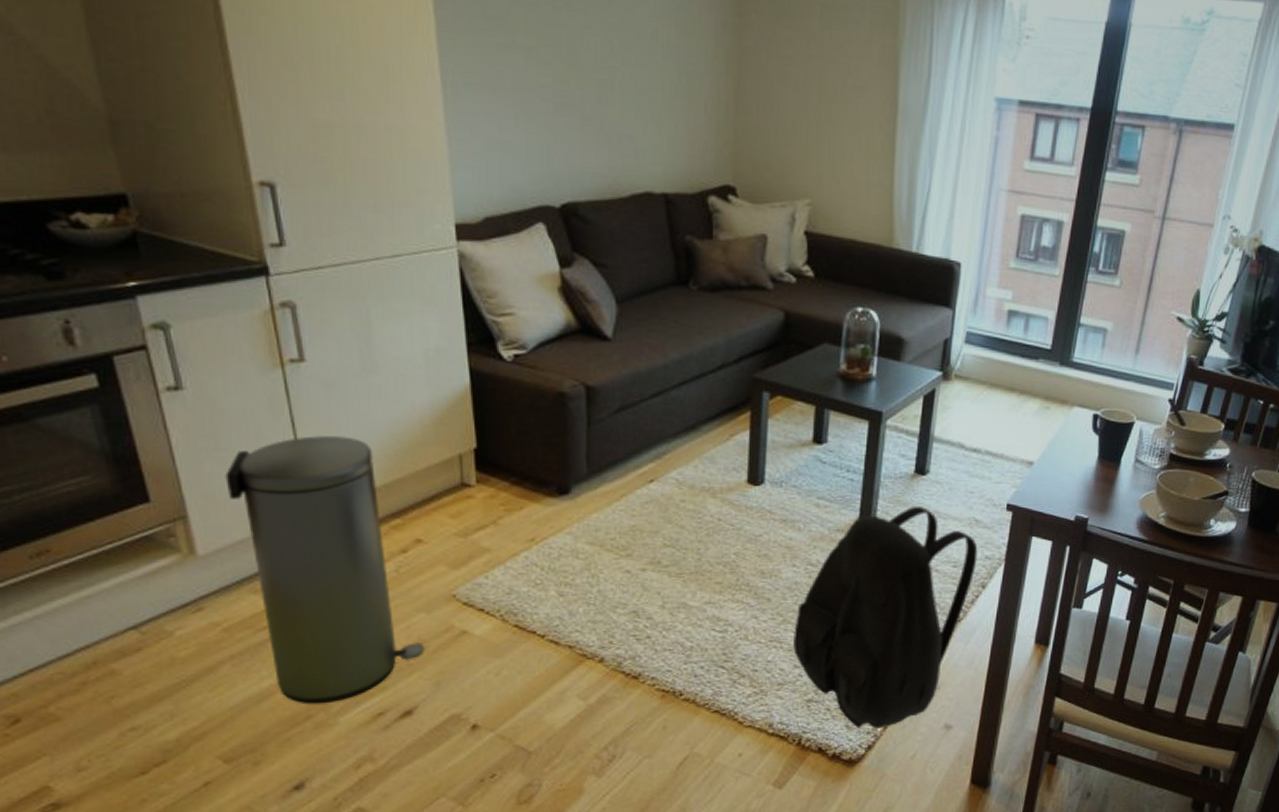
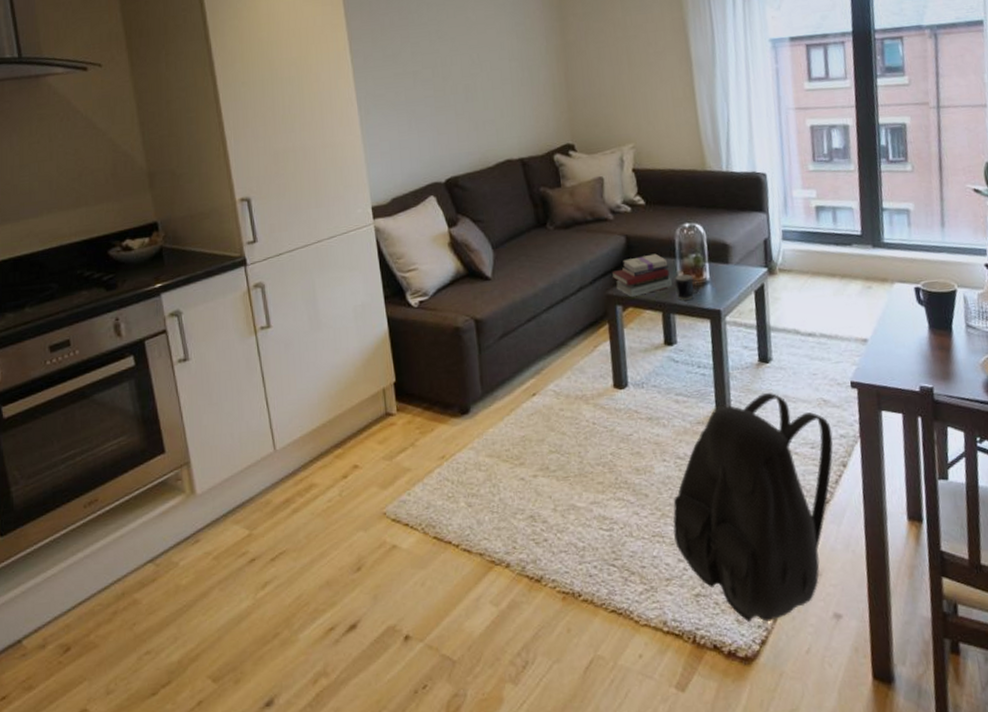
pedal bin: present [225,436,425,704] -> none [216,383,364,623]
books: none [763,337,832,384] -> present [612,253,672,297]
mug: none [834,365,863,396] -> present [675,273,700,300]

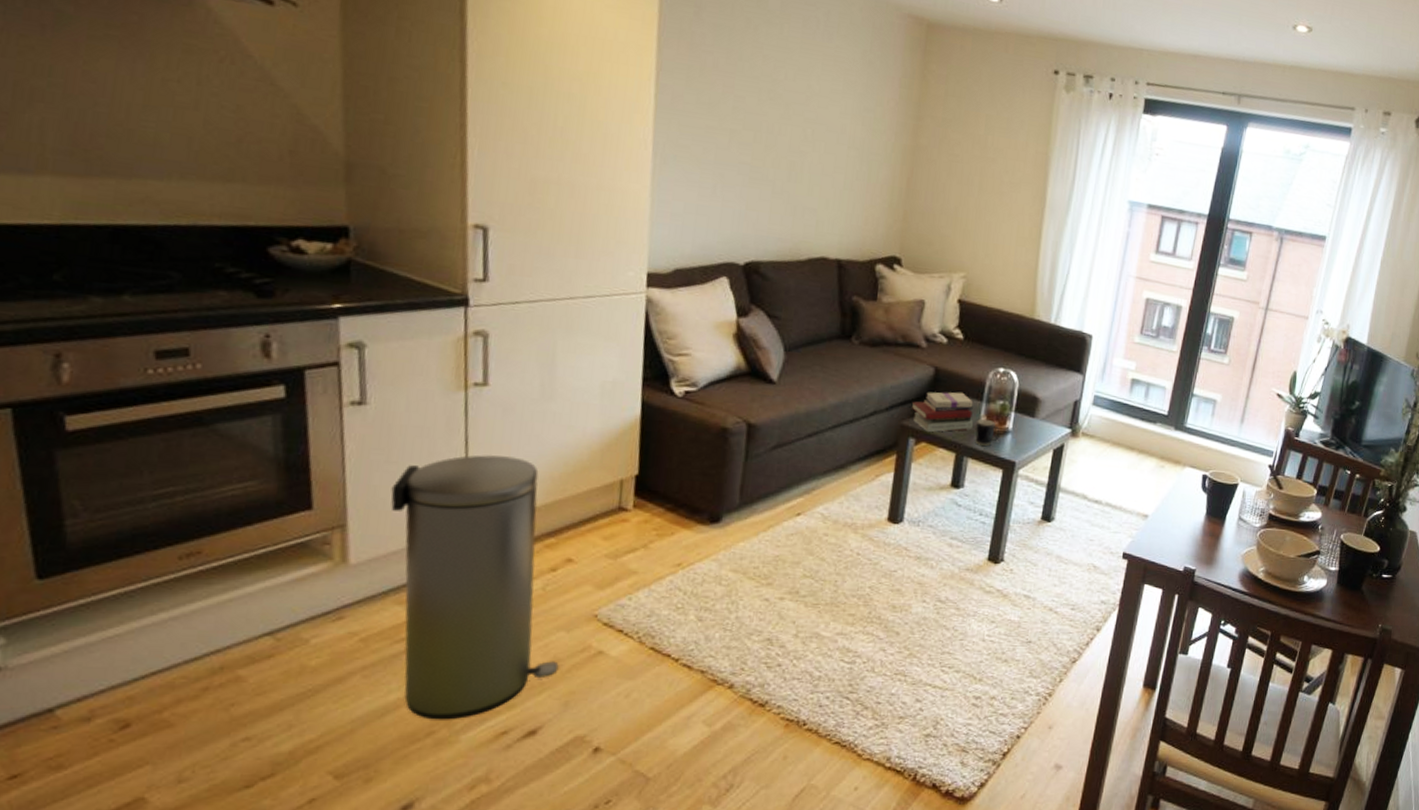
pedal bin: none [216,383,364,623] -> present [390,455,559,720]
backpack: present [673,392,834,622] -> none [916,550,1095,766]

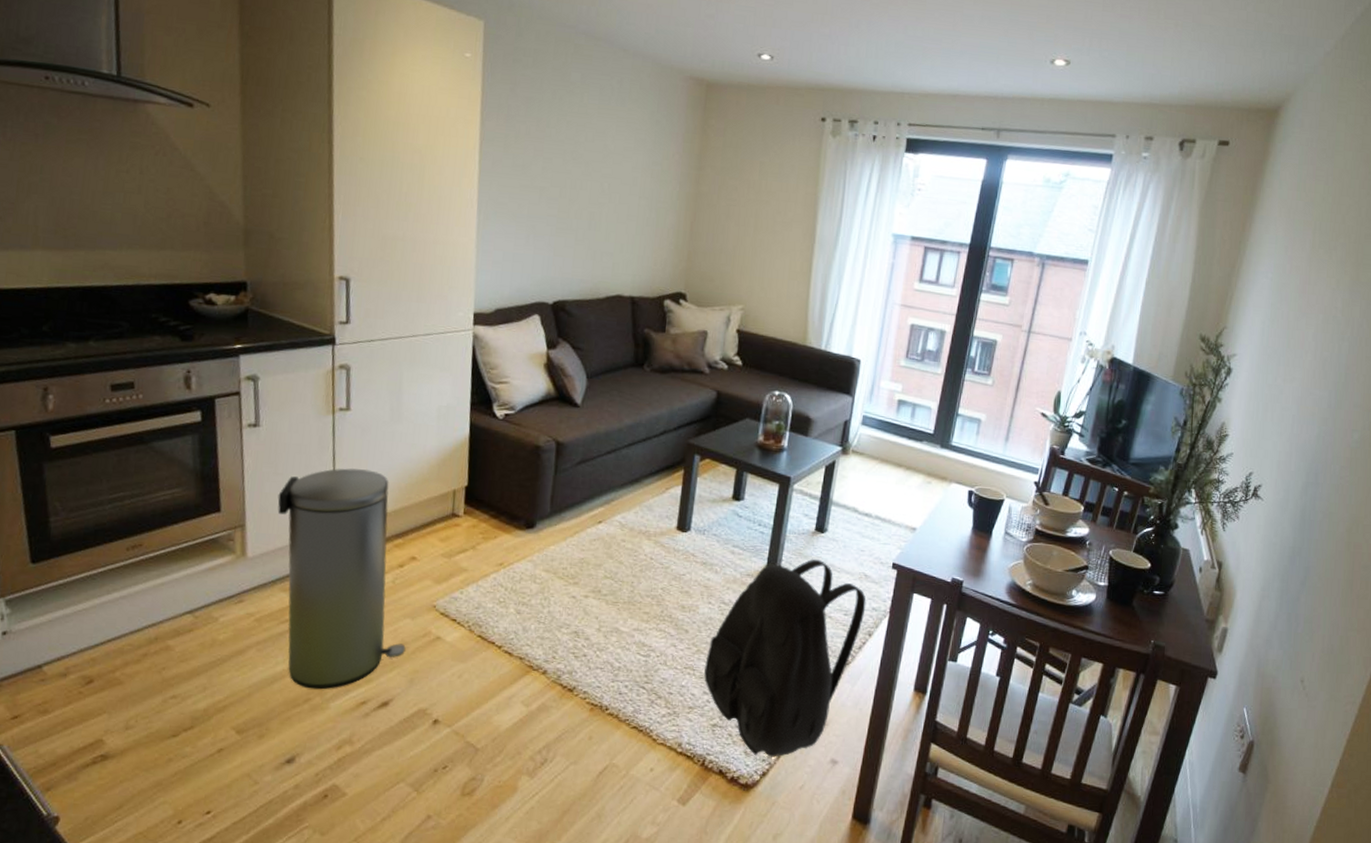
books: present [912,392,974,432] -> none [697,413,752,450]
backpack: none [916,550,1095,766] -> present [704,559,866,758]
mug: present [975,418,1000,446] -> none [753,437,776,462]

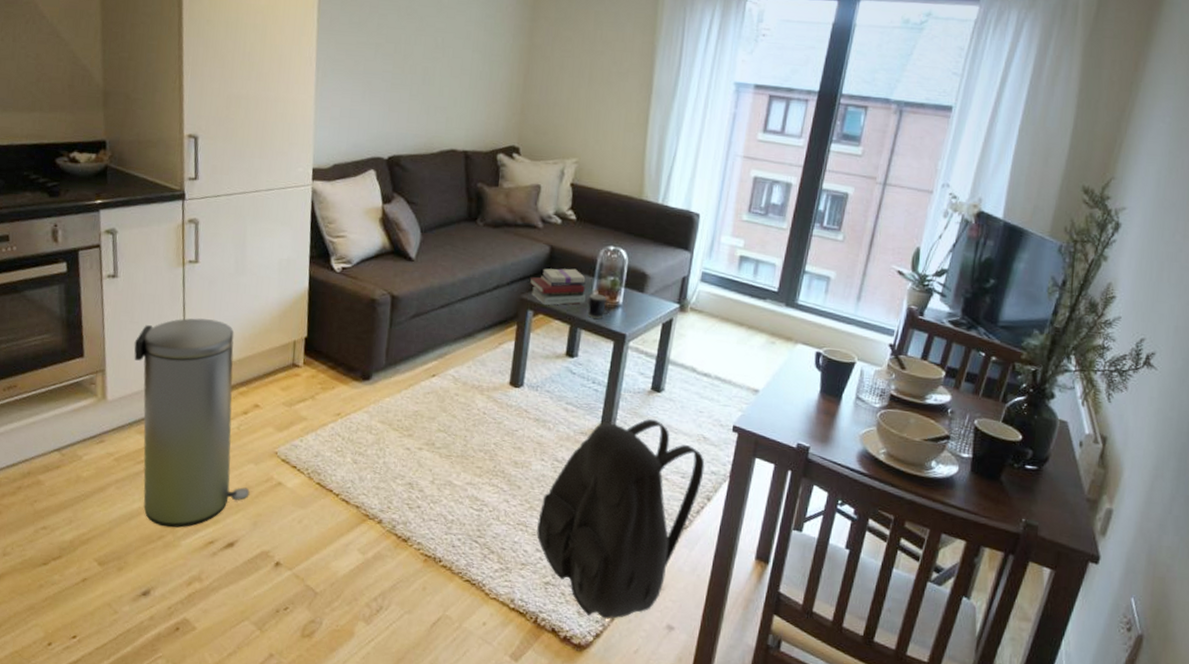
books: none [697,413,752,450] -> present [530,268,586,305]
mug: none [753,437,776,462] -> present [587,293,611,319]

